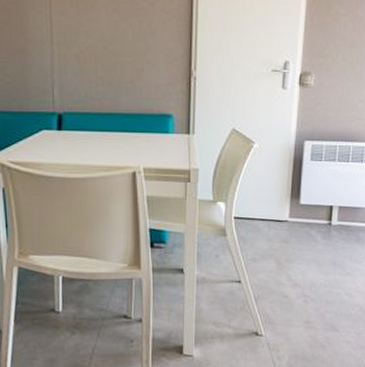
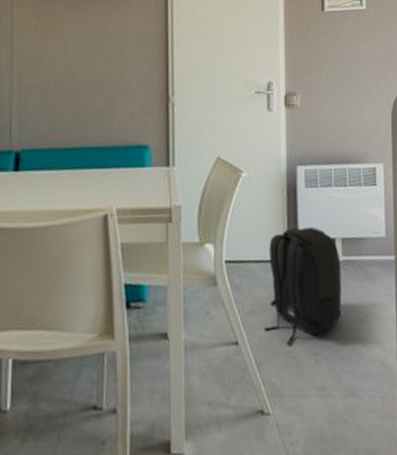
backpack: none [263,195,335,287] -> present [263,226,342,346]

